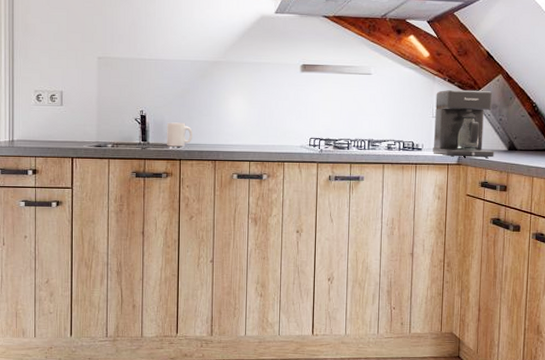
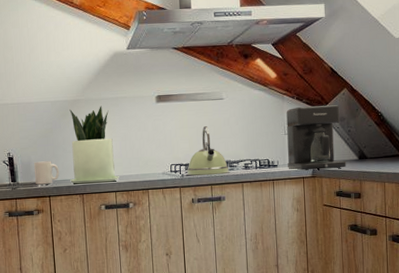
planter: none [203,70,255,152] -> present [69,105,119,185]
kettle: none [325,101,371,154] -> present [186,126,229,176]

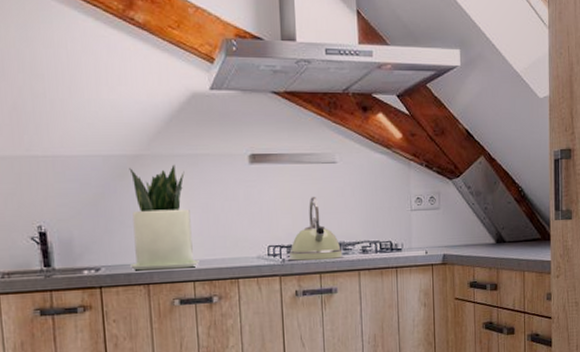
cup: present [33,161,59,185] -> none [76,238,115,271]
coffee maker: present [286,104,346,171] -> none [413,175,482,256]

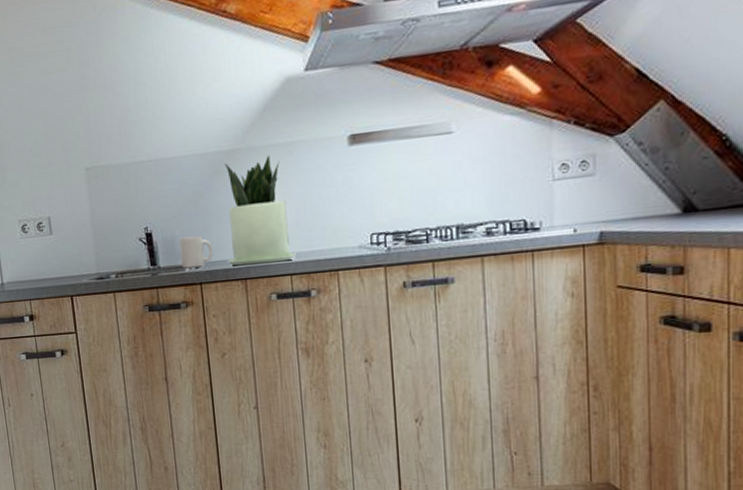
cup: none [76,238,115,271] -> present [178,235,213,269]
kettle: present [288,197,343,262] -> none [395,175,461,250]

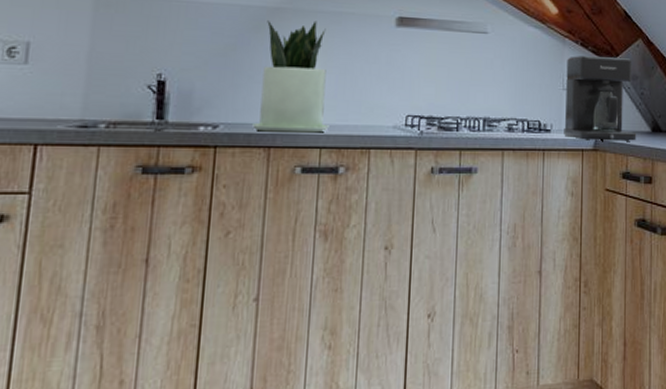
cup: present [178,235,213,269] -> none [195,91,237,128]
coffee maker: none [556,127,660,235] -> present [564,55,637,141]

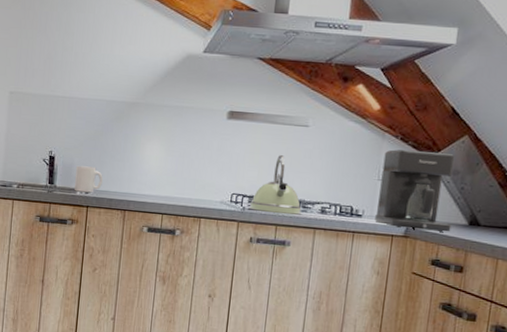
cup: none [195,91,237,128] -> present [74,165,103,193]
planter: present [252,20,329,134] -> none [113,113,170,203]
kettle: none [427,67,487,137] -> present [248,155,302,216]

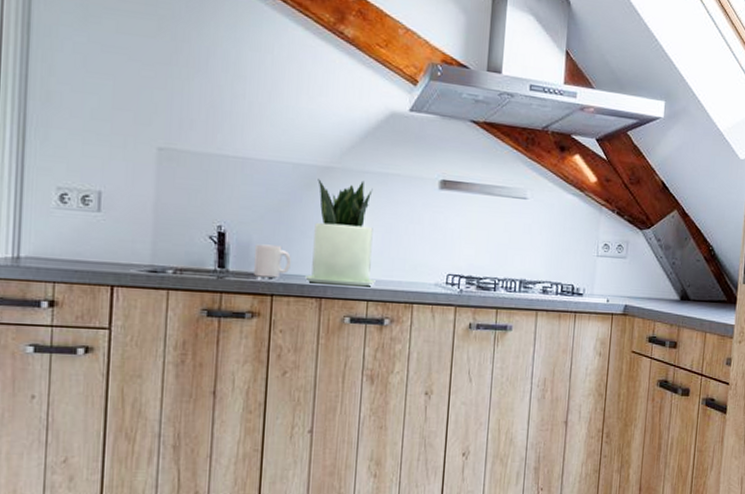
planter: none [113,113,170,203] -> present [305,179,376,288]
kettle: present [248,155,302,216] -> none [466,230,523,297]
coffee maker: present [375,149,455,232] -> none [595,224,667,308]

